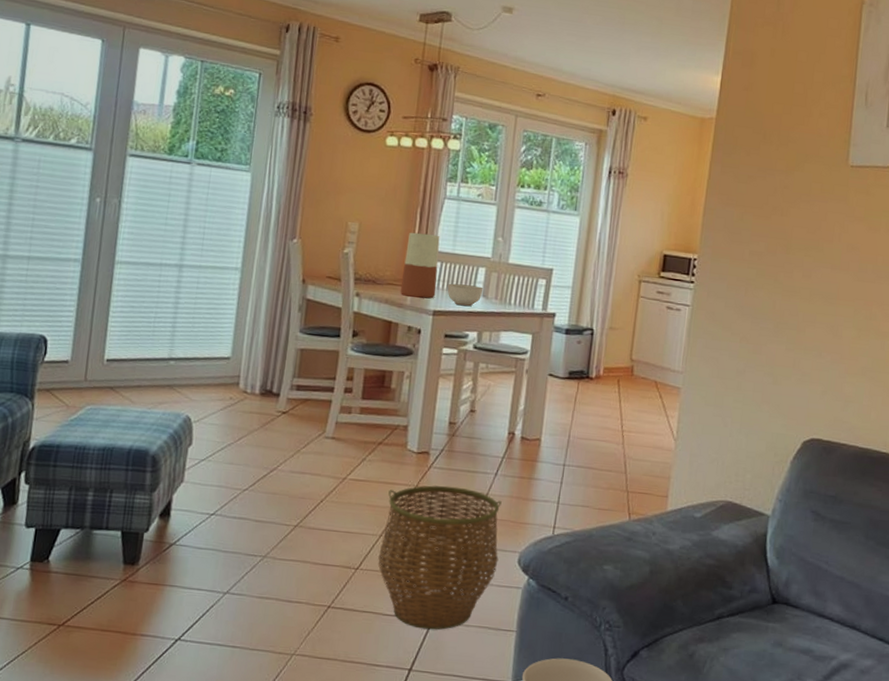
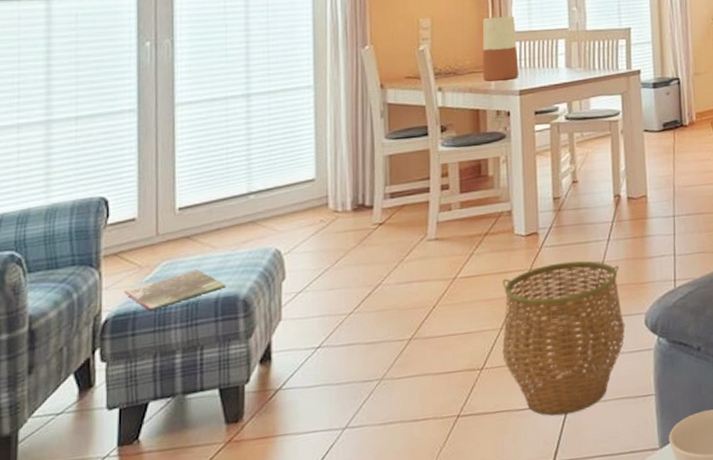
magazine: none [51,419,139,448] -> present [124,270,226,311]
bowl: present [447,283,483,307] -> none [530,58,566,81]

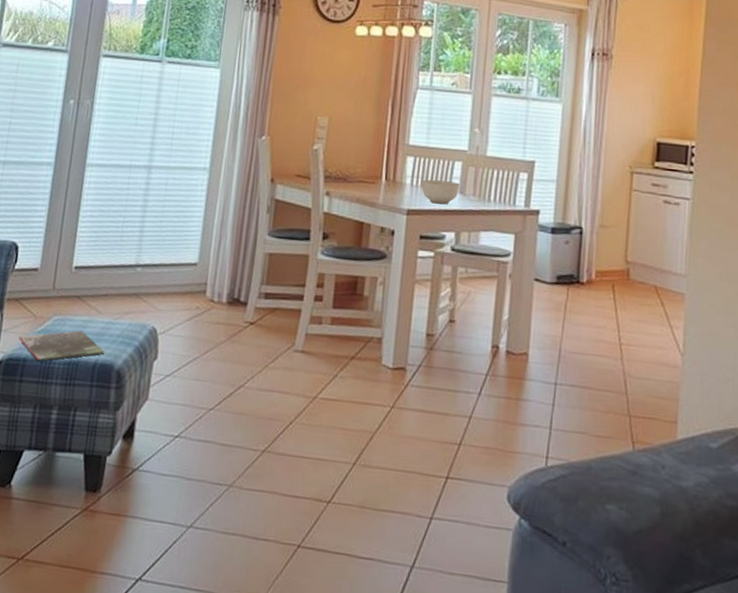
vase: present [482,16,519,82] -> none [372,125,413,197]
basket: present [502,260,625,416] -> none [351,406,487,577]
bowl: none [530,58,566,81] -> present [422,179,460,205]

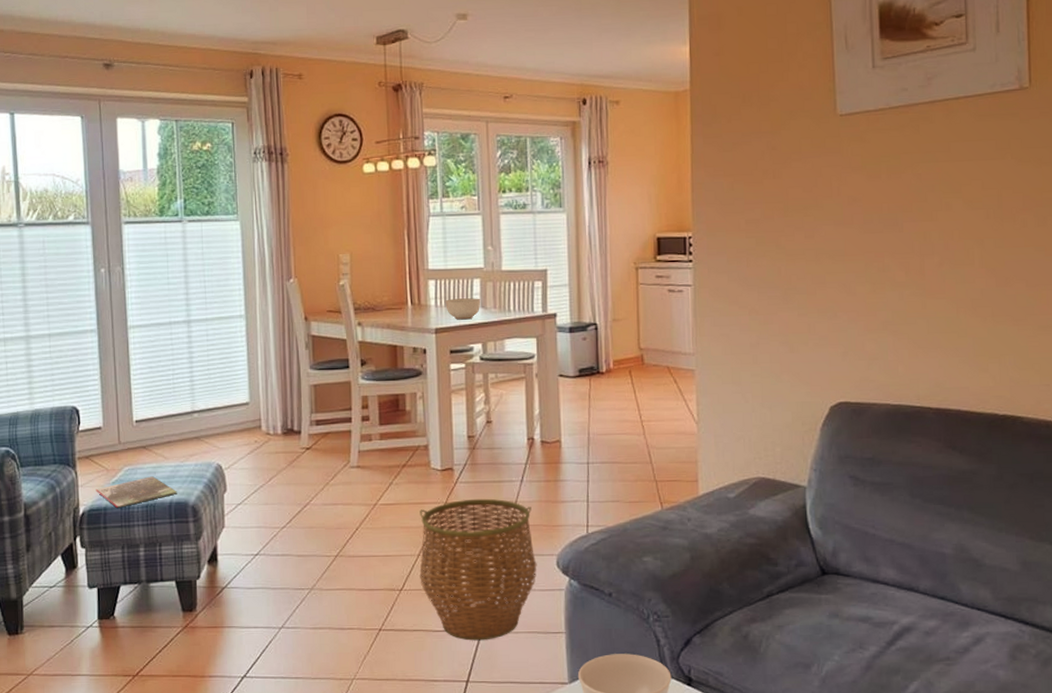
basket: none [351,406,487,577] -> present [419,498,537,641]

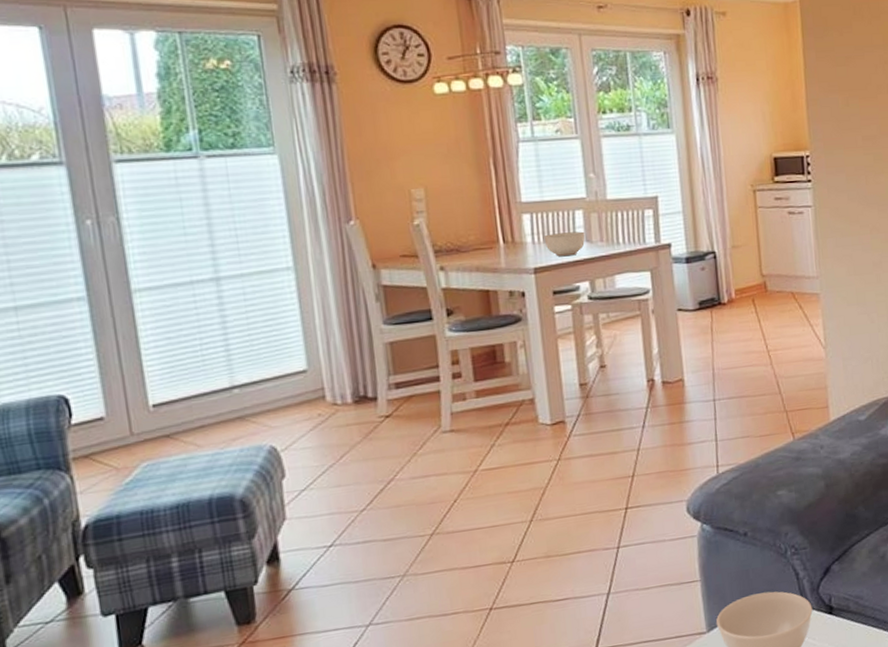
magazine: present [96,476,177,509] -> none [102,470,218,515]
basket: present [419,498,537,641] -> none [529,448,666,605]

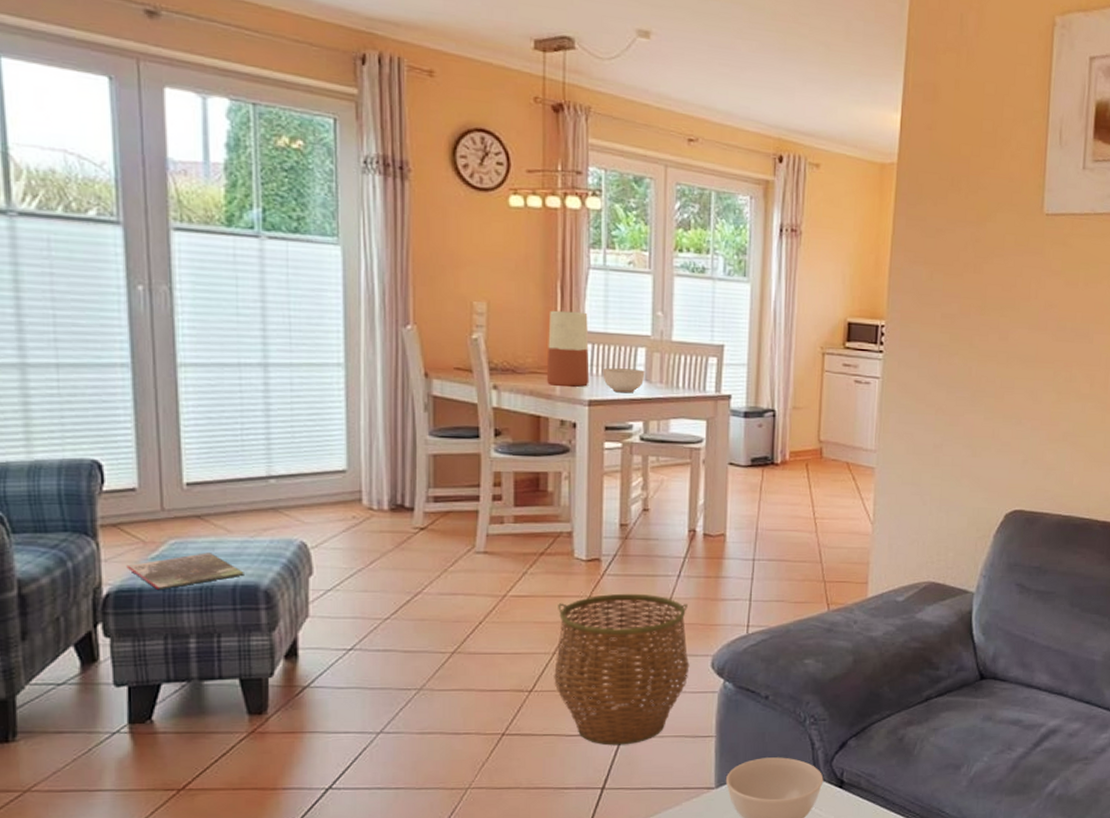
magazine: none [102,470,218,515] -> present [126,553,244,591]
vase: none [485,184,533,259] -> present [546,310,590,387]
basket: none [529,448,666,605] -> present [554,593,690,745]

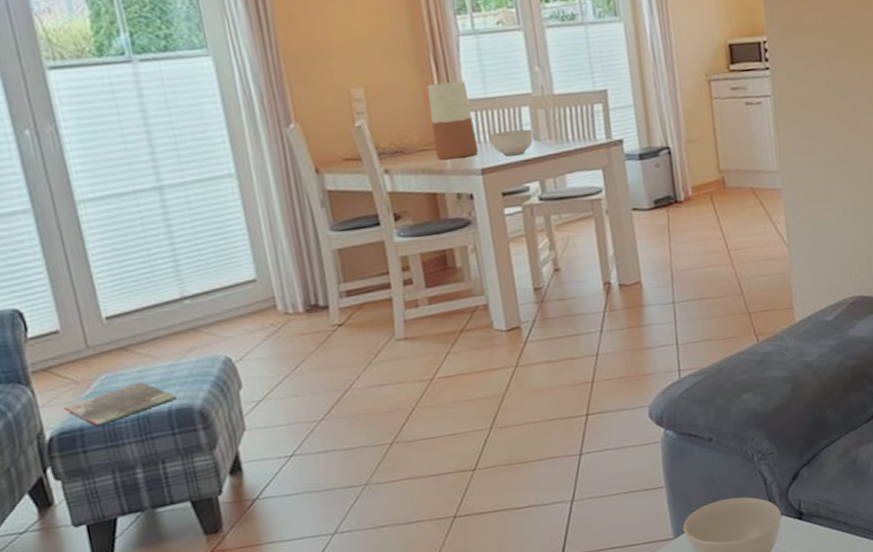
basket: present [554,593,690,745] -> none [486,354,628,512]

